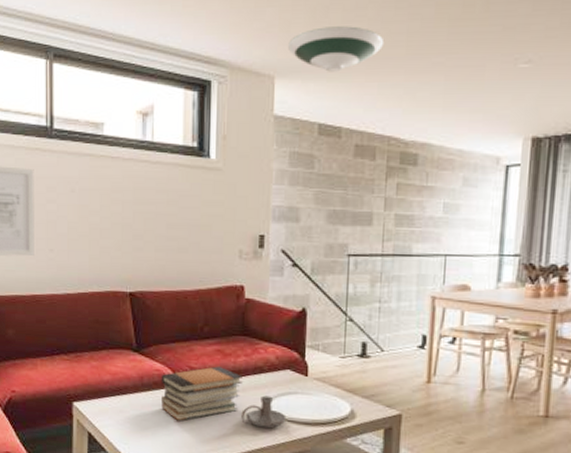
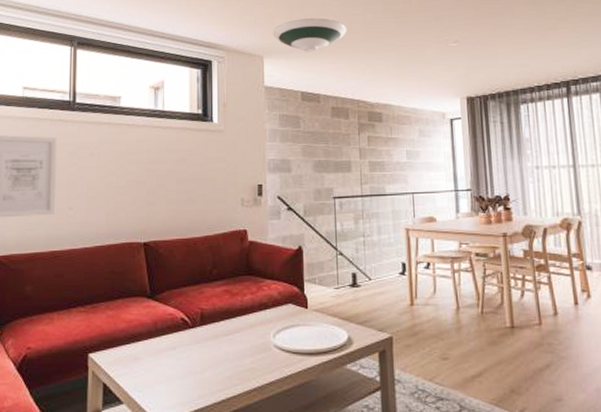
book stack: present [161,366,243,421] -> none [174,306,250,363]
candle holder: present [241,395,287,428] -> none [250,330,291,361]

